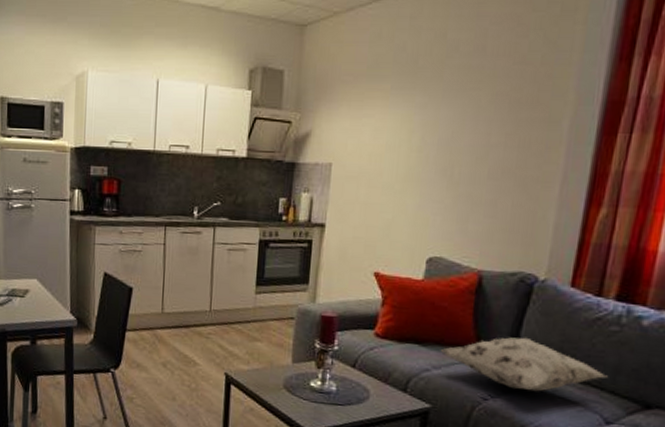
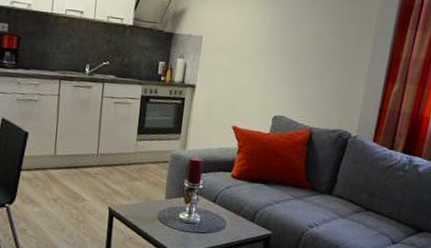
decorative pillow: present [441,337,608,392] -> none [281,179,395,221]

